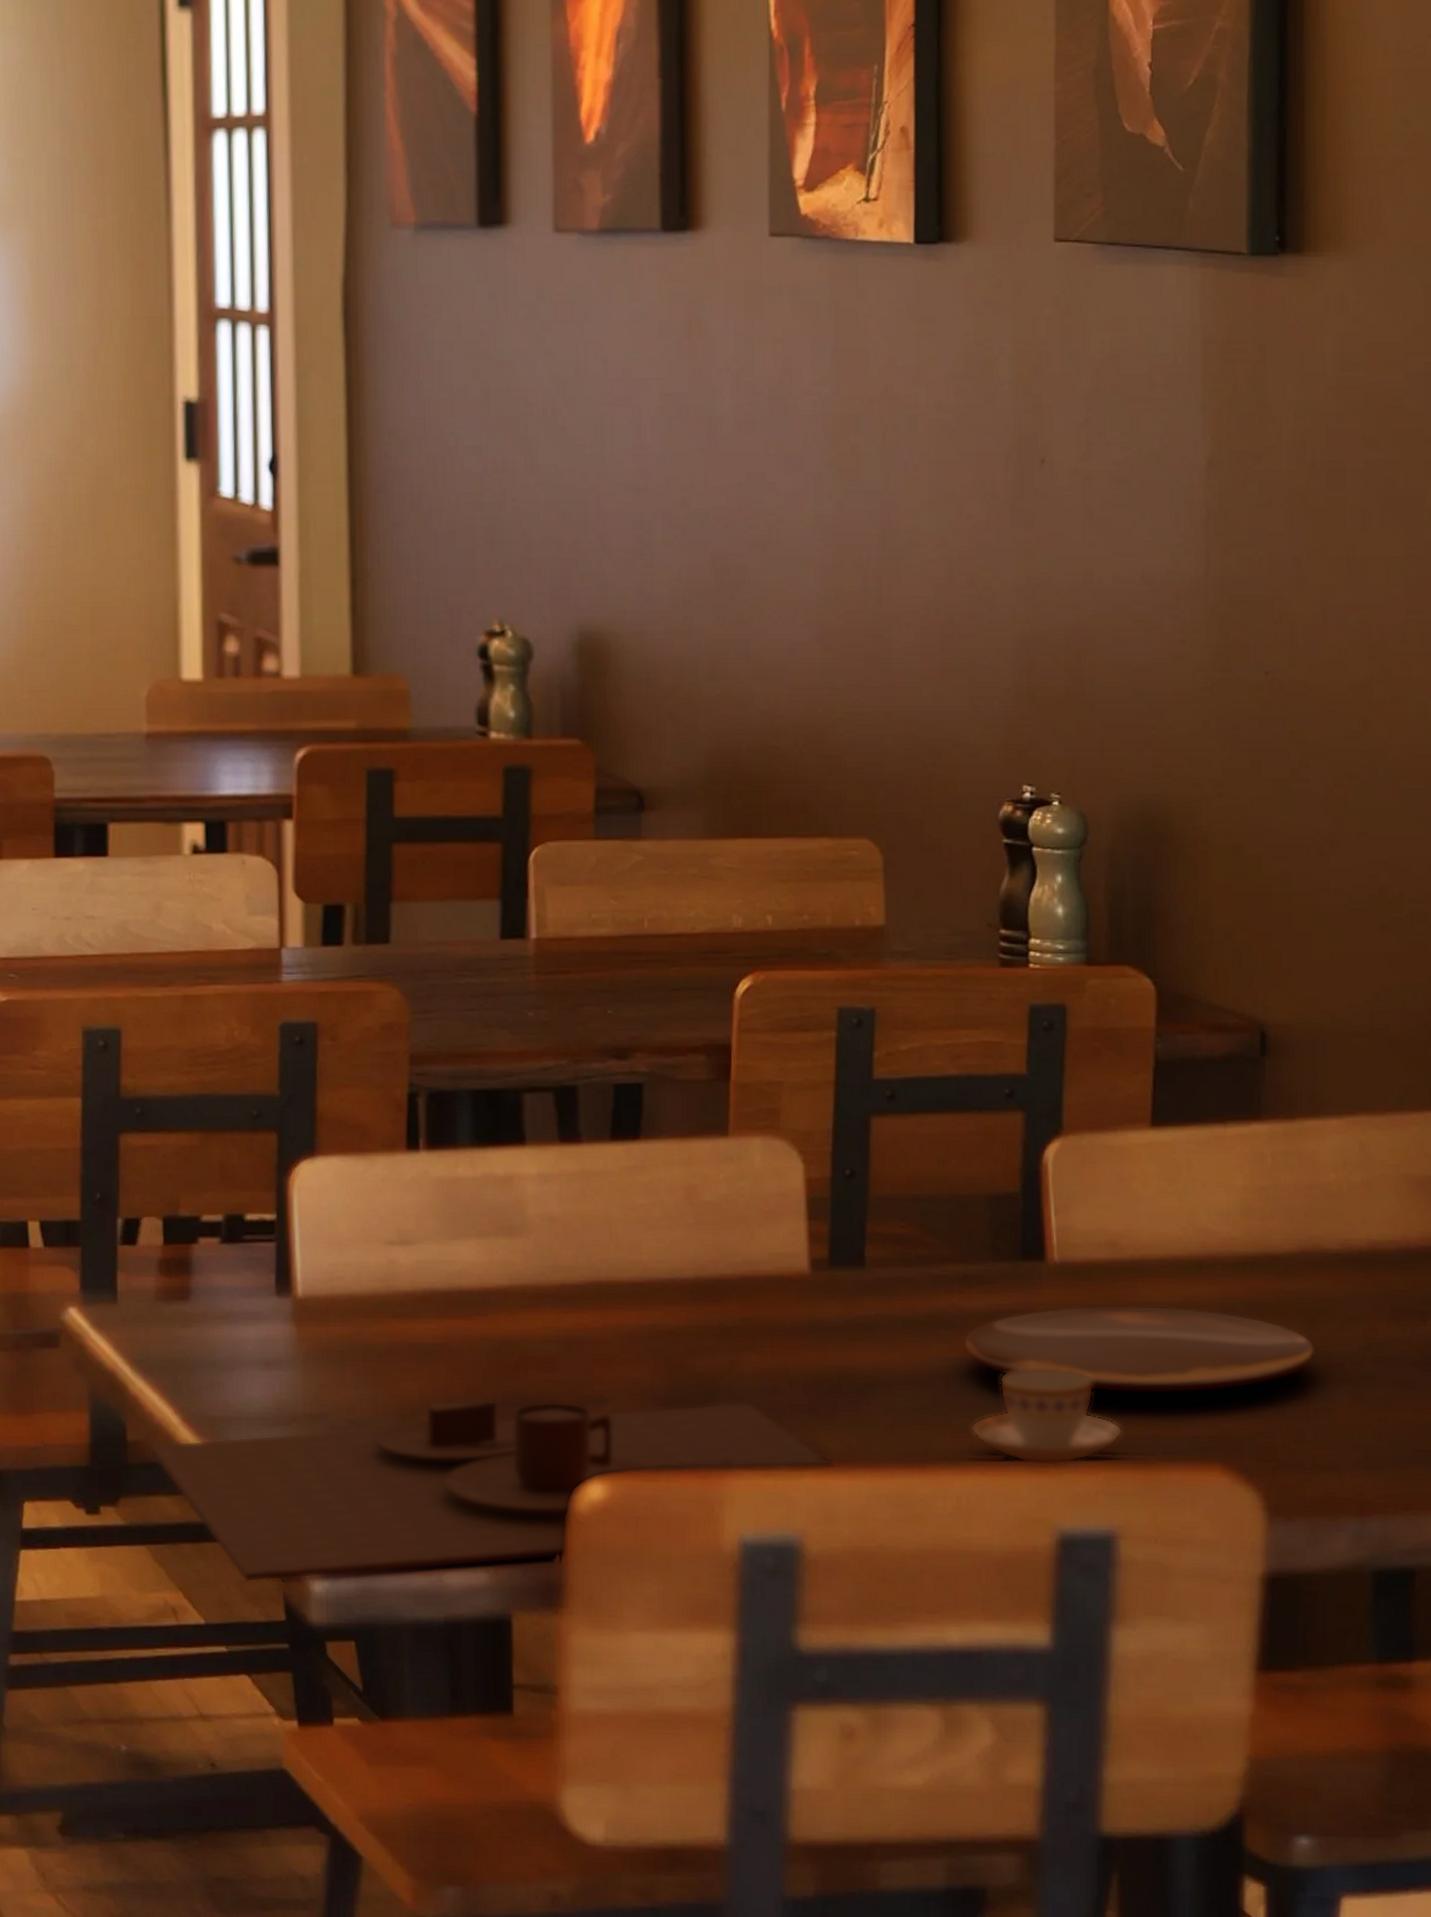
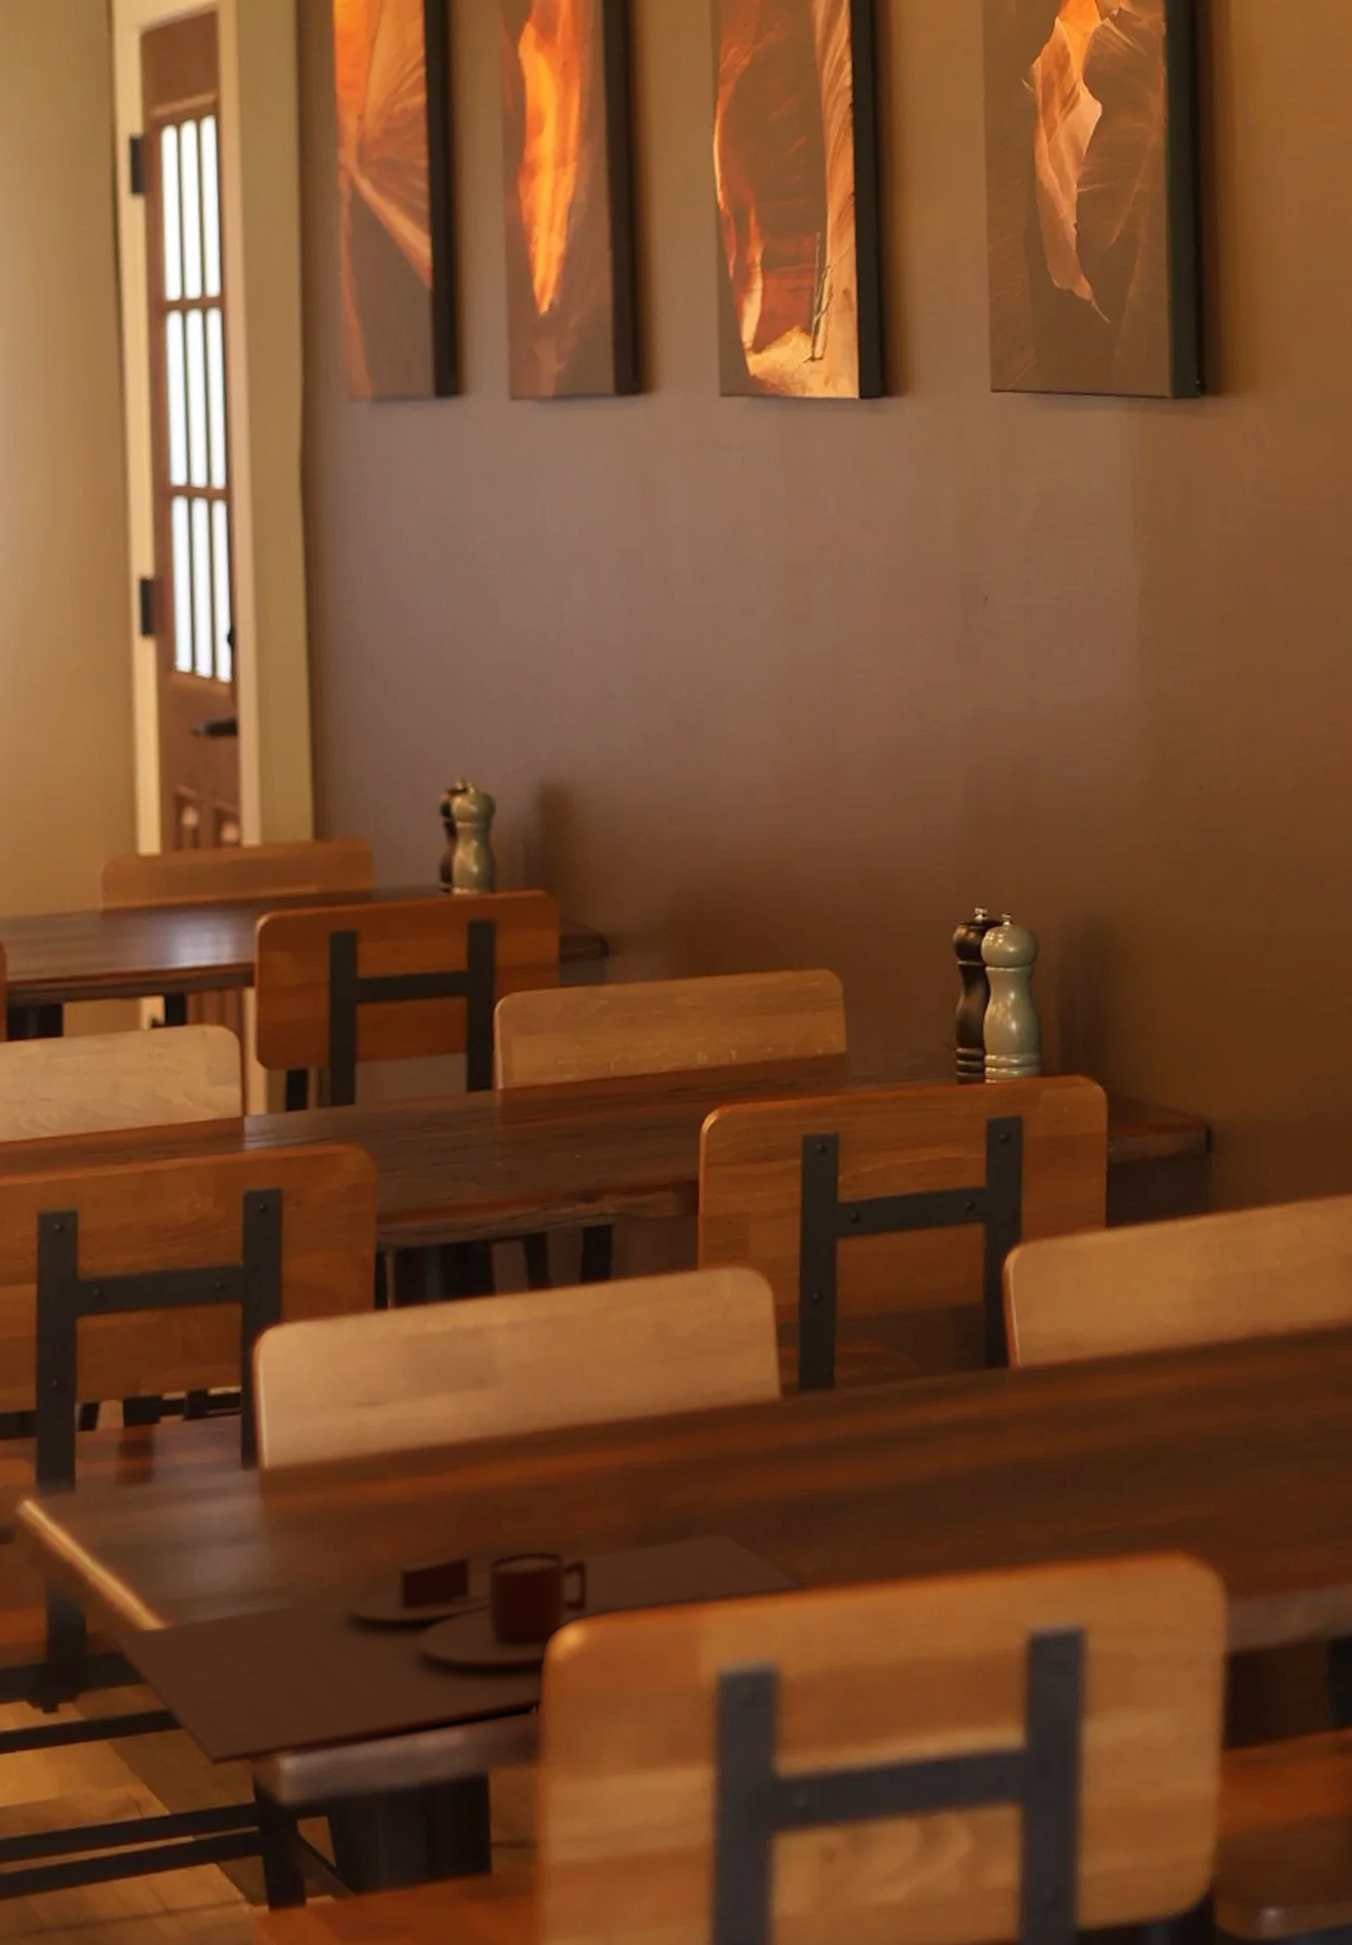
plate: present [964,1305,1315,1394] -> none [932,1401,1267,1491]
teacup: present [971,1369,1123,1466] -> none [941,1472,1088,1569]

